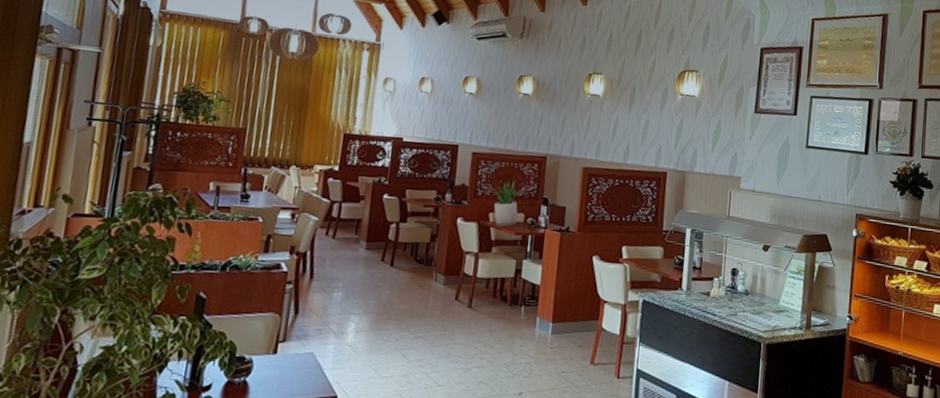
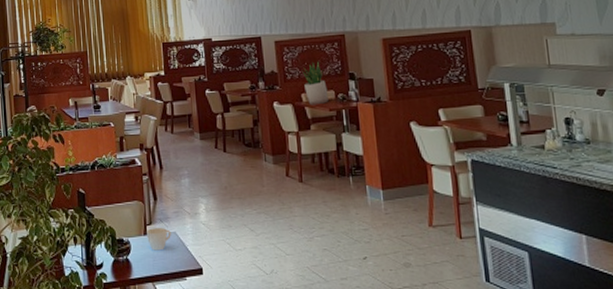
cup: none [276,346,308,373] -> present [147,228,171,251]

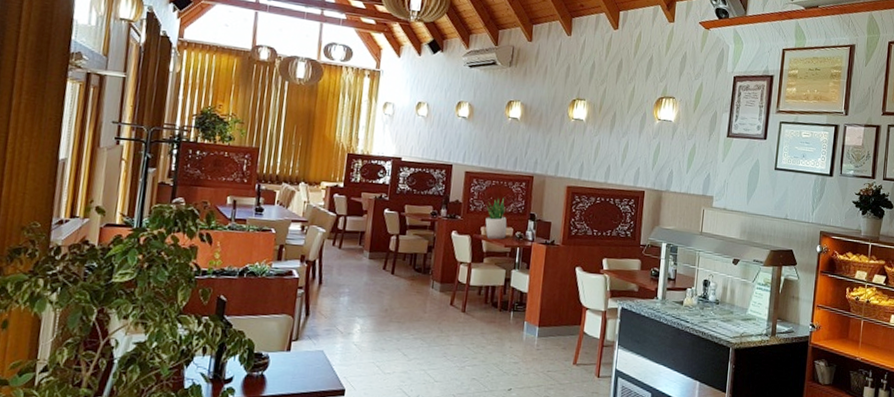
cup: present [147,228,171,251] -> none [290,344,318,369]

